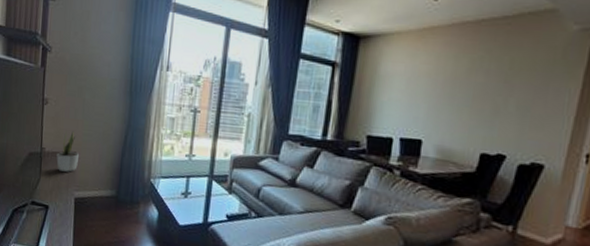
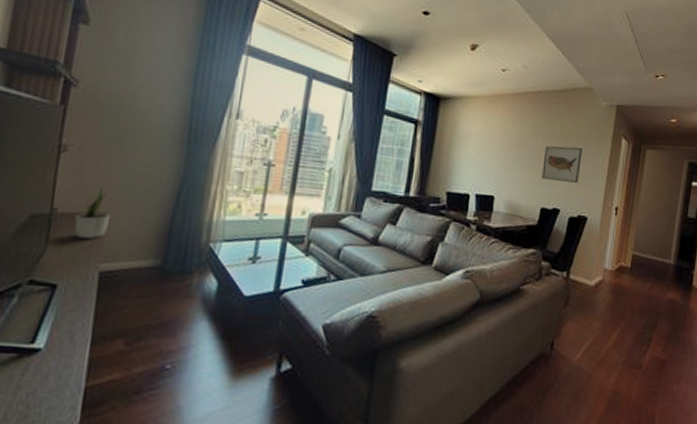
wall art: none [482,82,540,125] -> present [541,145,582,183]

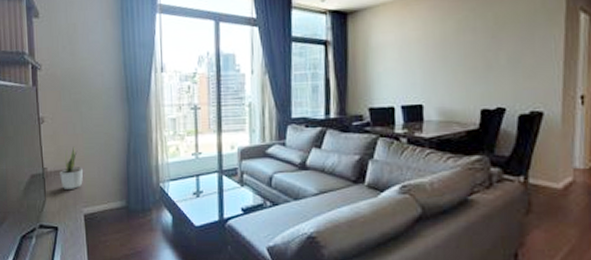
wall art: present [541,145,582,183] -> none [476,35,527,77]

